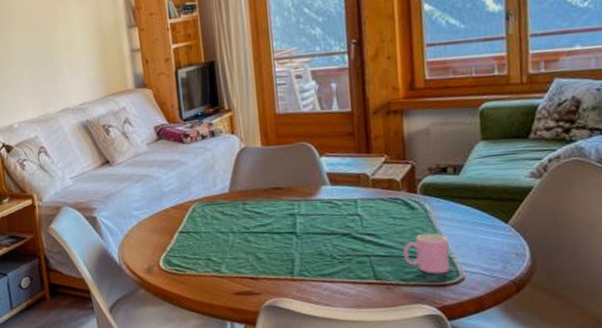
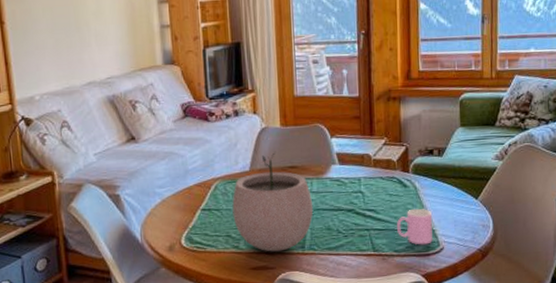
plant pot: none [211,173,303,277] -> present [232,152,314,252]

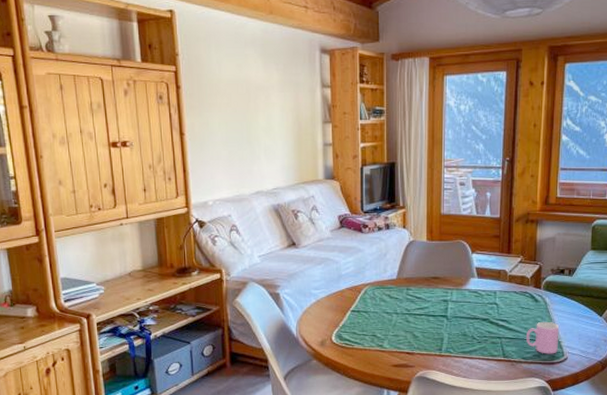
plant pot: present [232,152,314,252] -> none [379,263,452,352]

